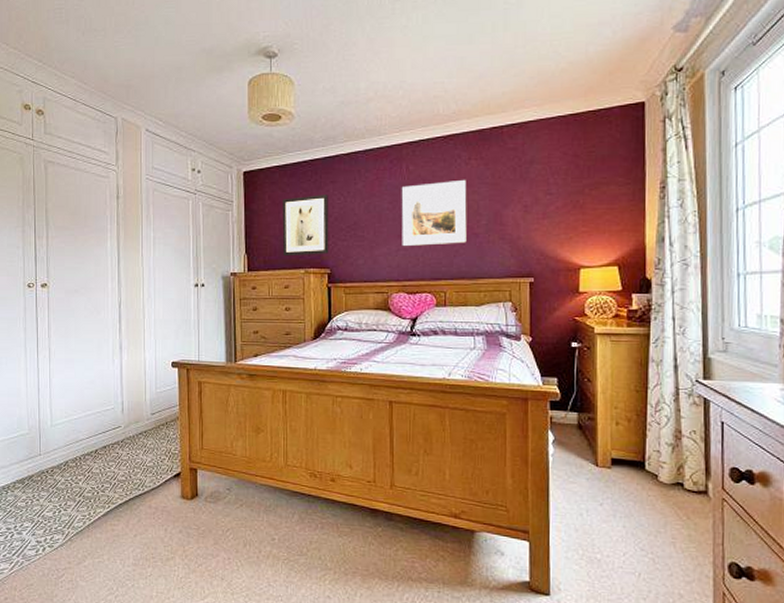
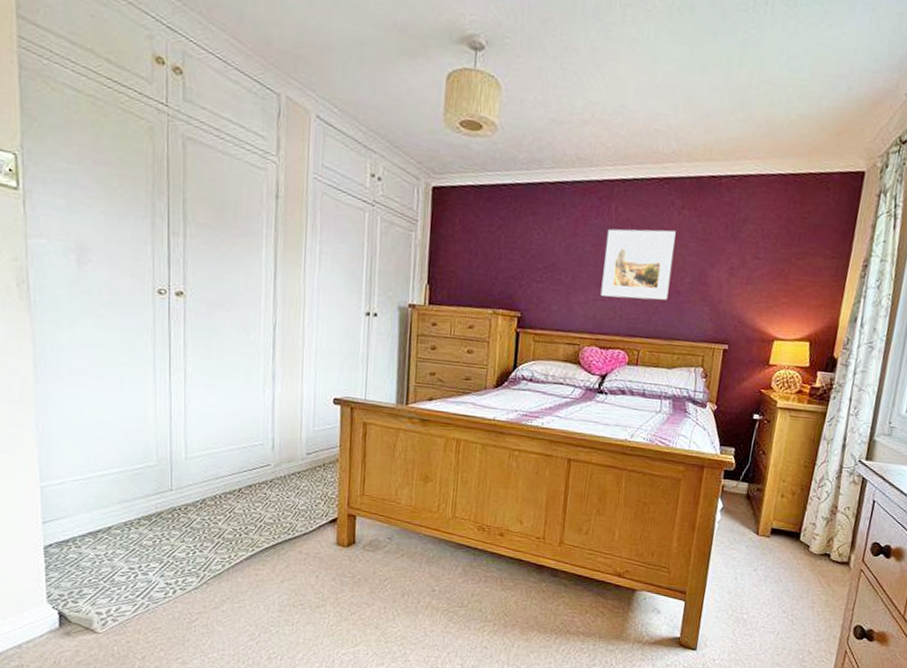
wall art: present [282,195,329,257] -> none [470,225,527,295]

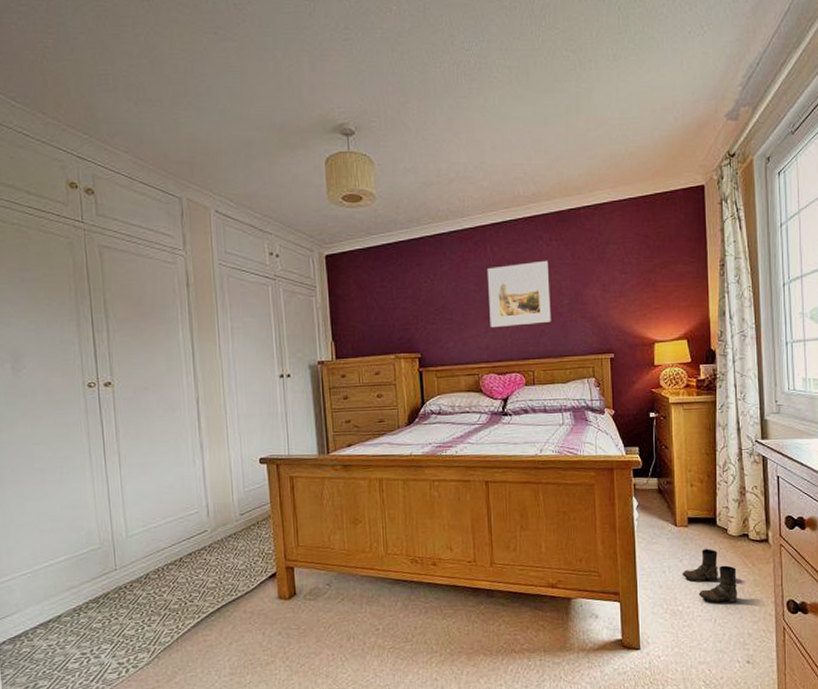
boots: none [753,562,811,620] -> present [681,548,738,603]

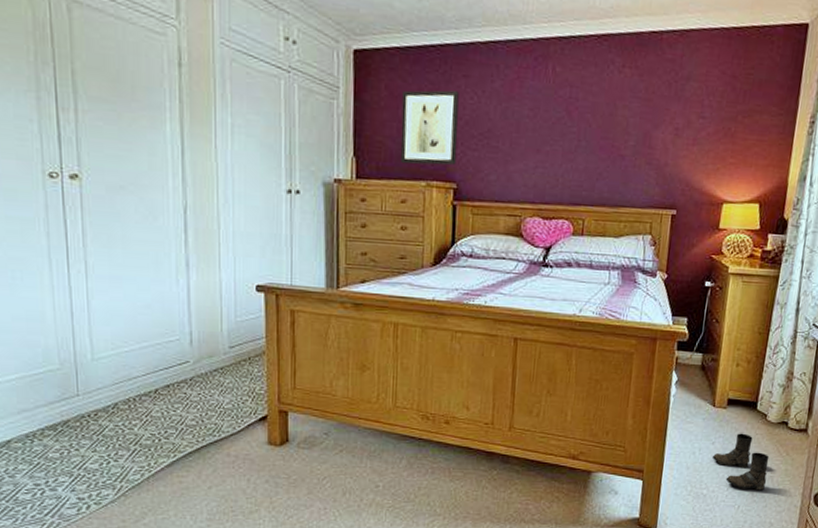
wall art: none [368,278,419,342] -> present [400,90,459,165]
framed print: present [487,260,551,327] -> none [541,90,618,166]

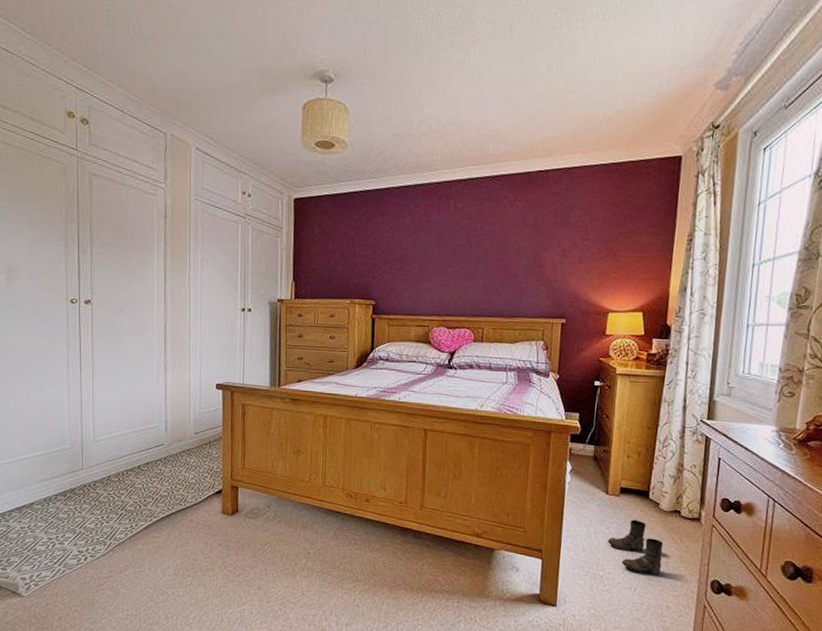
wall art: present [400,90,459,165] -> none [330,226,377,286]

